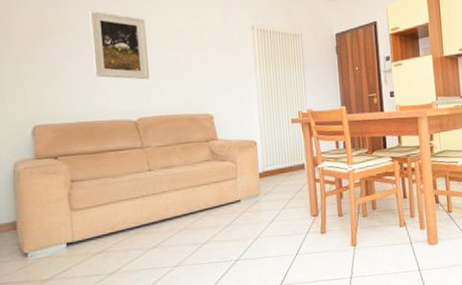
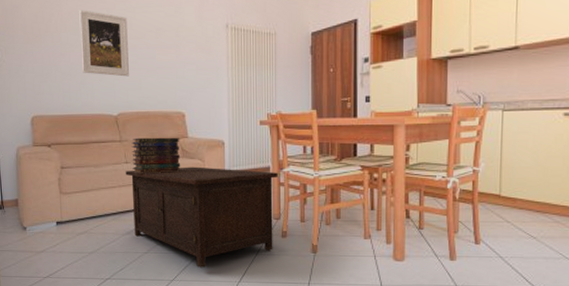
cabinet: none [149,168,313,275] -> present [125,166,278,267]
book stack: none [154,140,211,182] -> present [131,137,181,174]

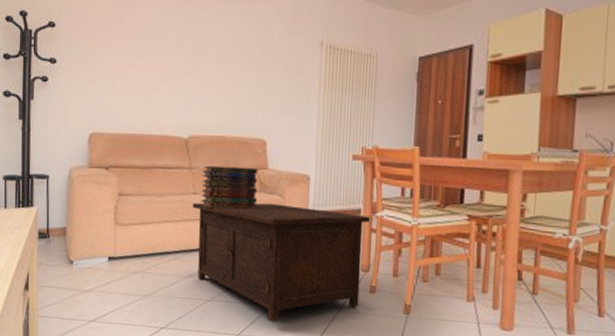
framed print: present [79,10,129,77] -> none [152,15,208,95]

